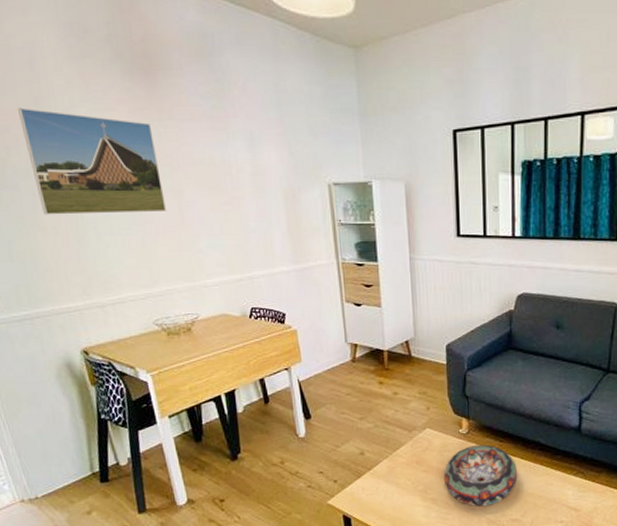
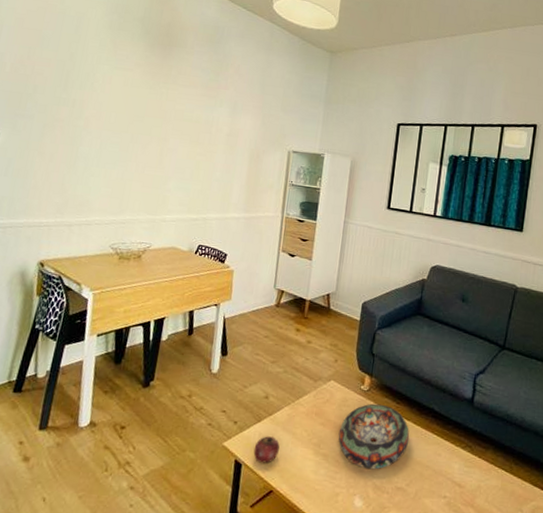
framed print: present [17,107,167,215] -> none [46,58,157,154]
apple: none [360,489,386,515] -> present [253,436,280,464]

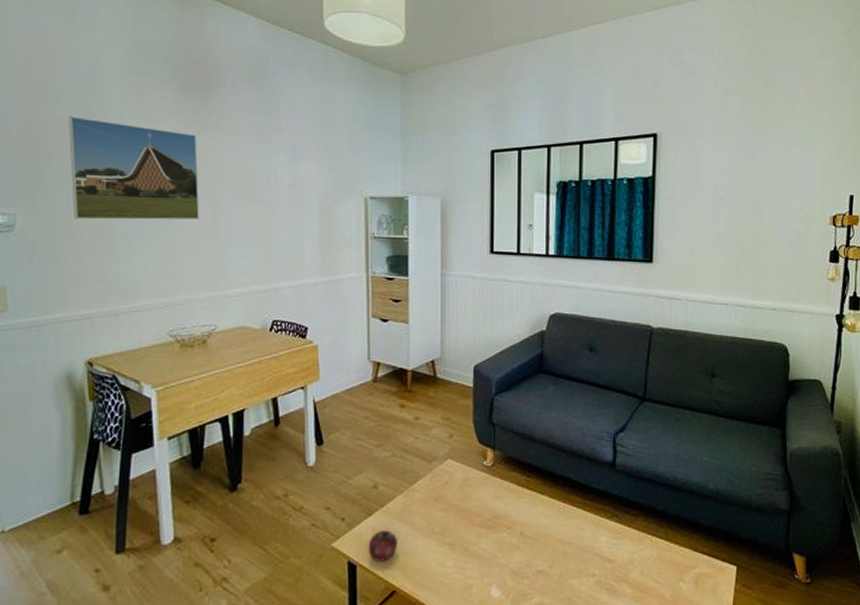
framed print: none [46,58,157,154] -> present [68,116,200,220]
decorative bowl: present [338,403,410,470] -> none [463,479,546,555]

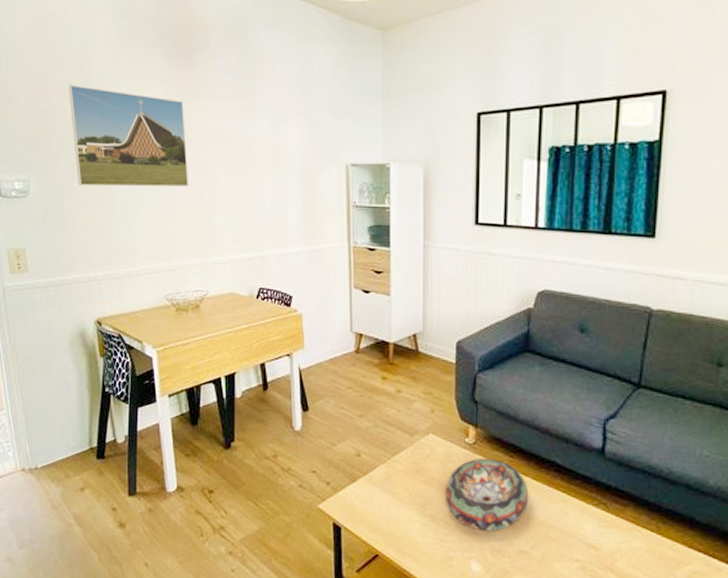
apple: present [368,530,397,562] -> none [352,497,380,526]
decorative bowl: none [463,479,546,555] -> present [444,458,529,532]

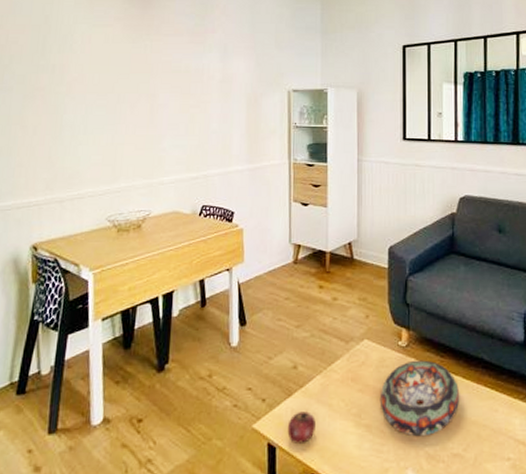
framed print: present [68,84,189,187] -> none [28,23,140,115]
apple: none [352,497,380,526] -> present [287,411,316,443]

